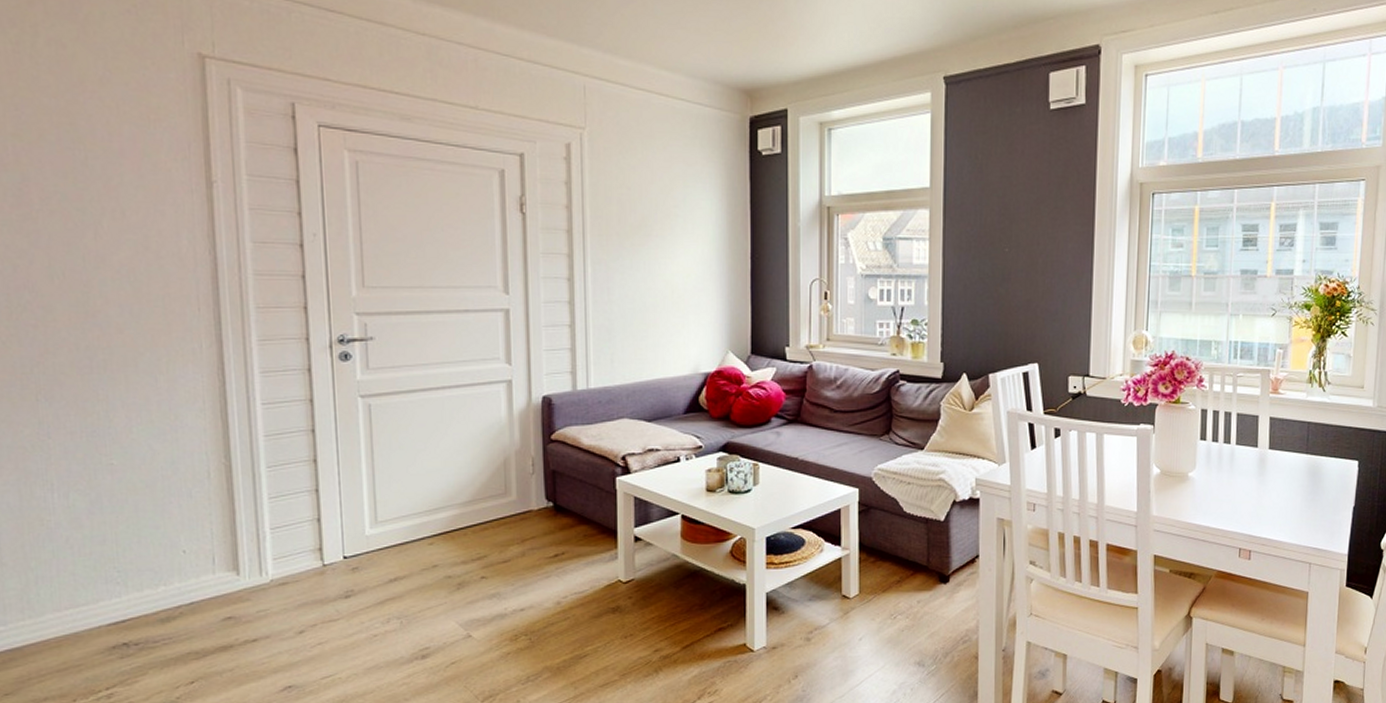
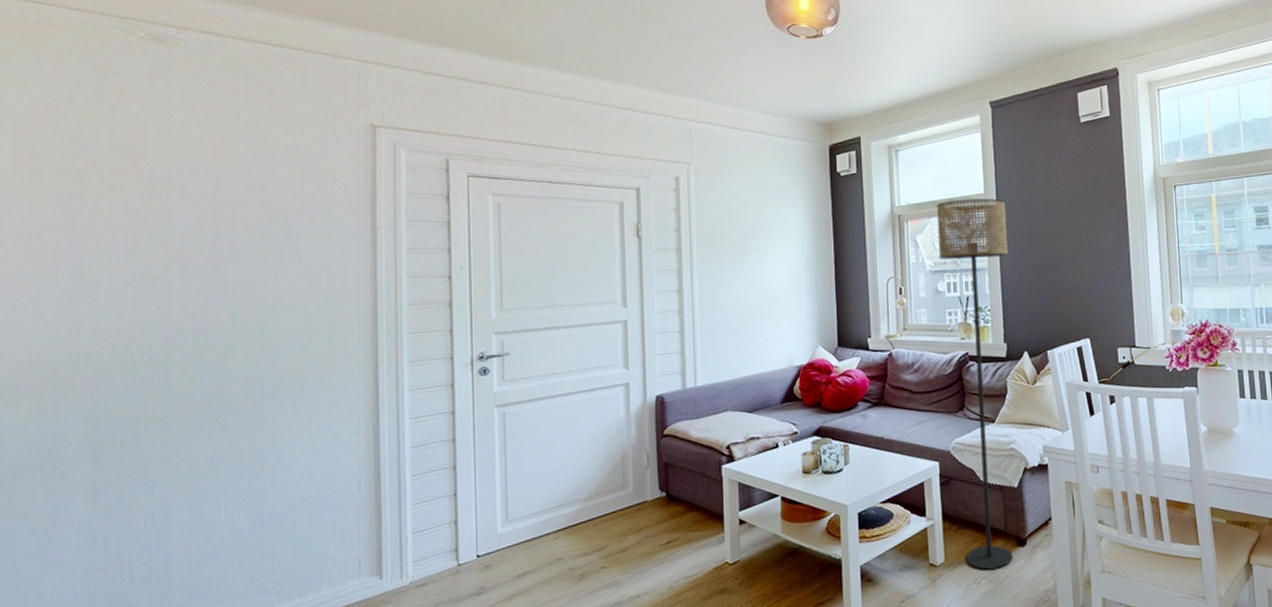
floor lamp: none [872,193,953,605] -> present [936,198,1013,570]

